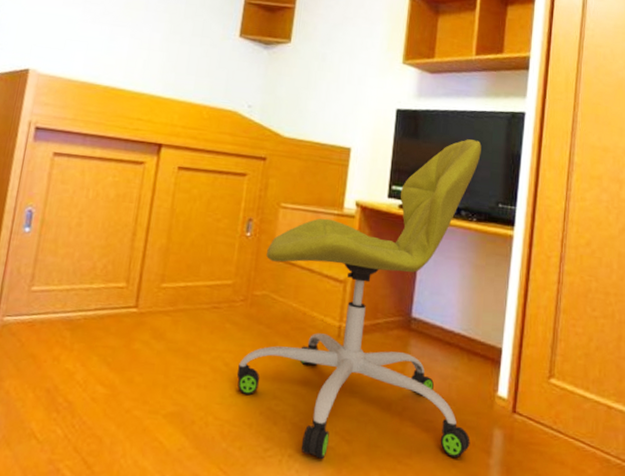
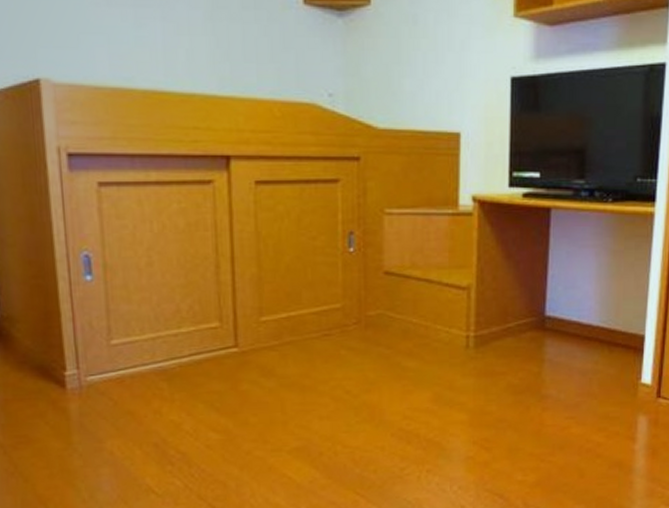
office chair: present [237,139,482,459] -> none [361,105,615,469]

